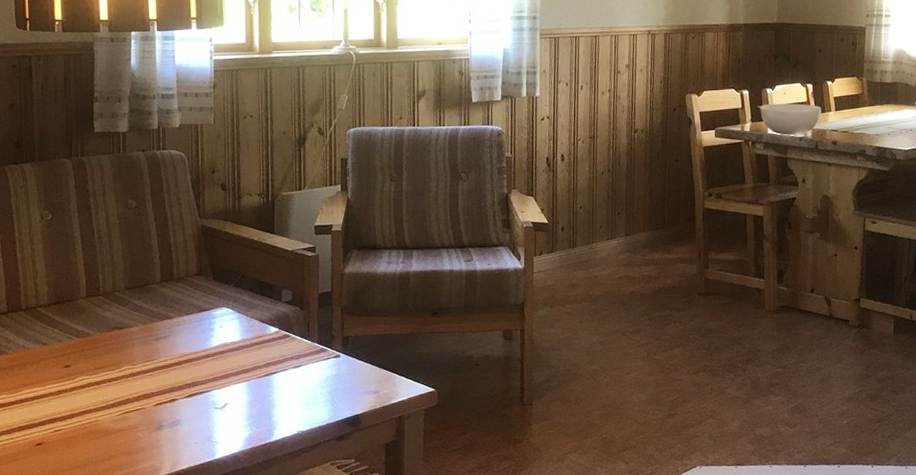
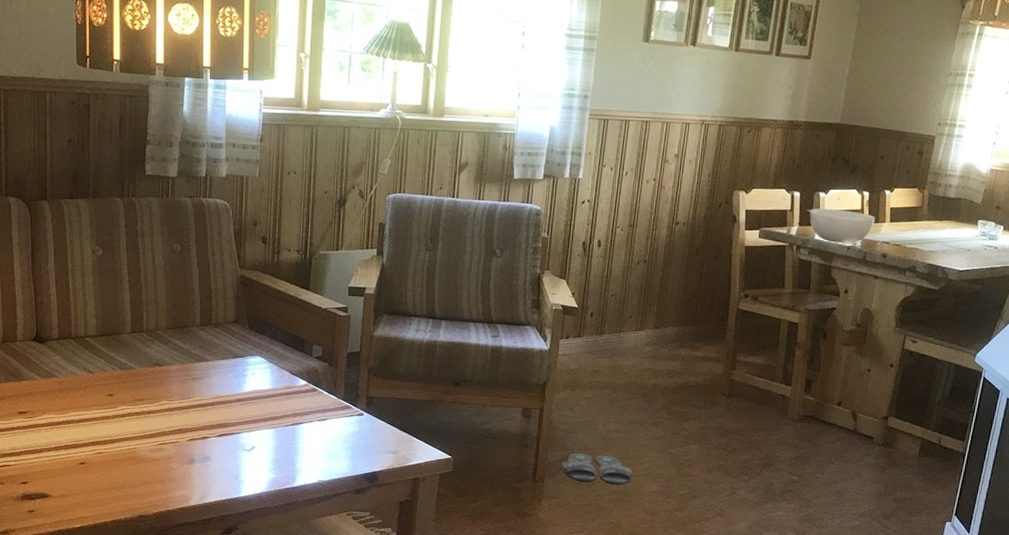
slippers: none [548,369,620,400] -> present [562,453,633,485]

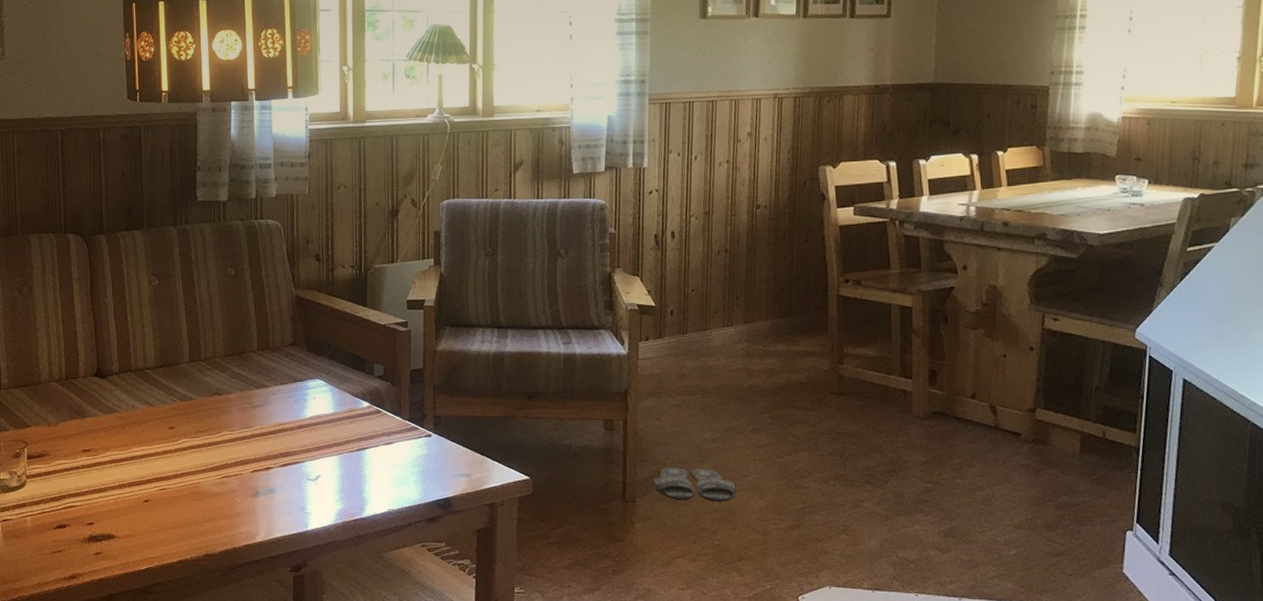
bowl: present [807,208,875,245] -> none [907,176,989,215]

